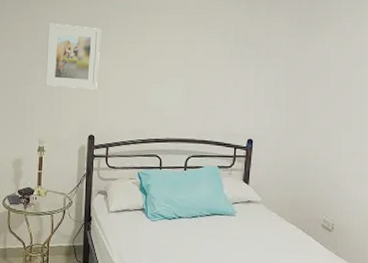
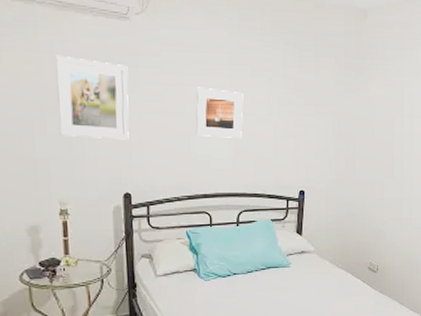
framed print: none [152,43,197,88] -> present [195,87,244,138]

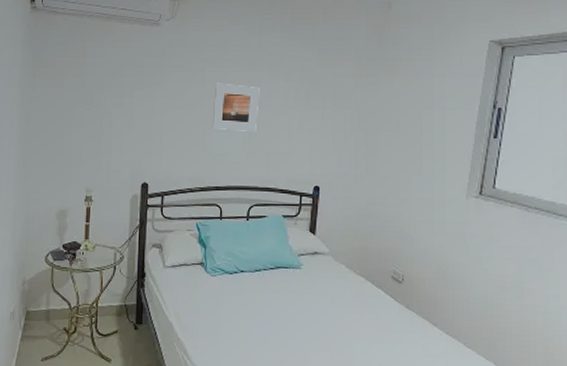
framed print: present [55,55,129,140] -> none [92,59,156,133]

